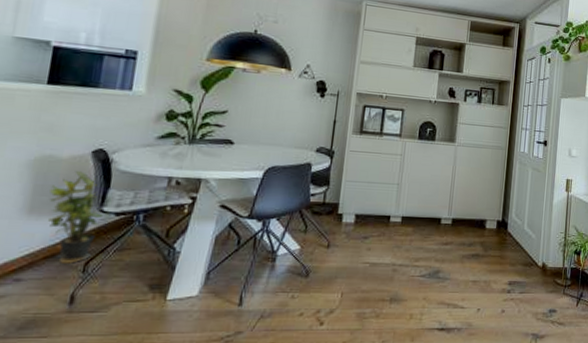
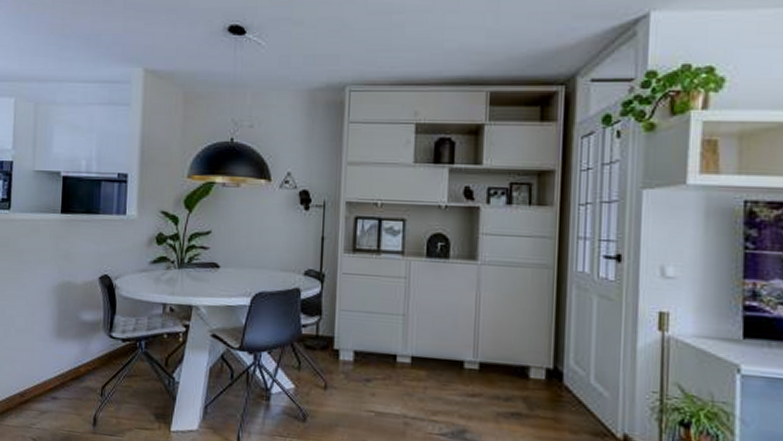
potted plant: present [49,171,102,264] -> none [71,297,112,387]

